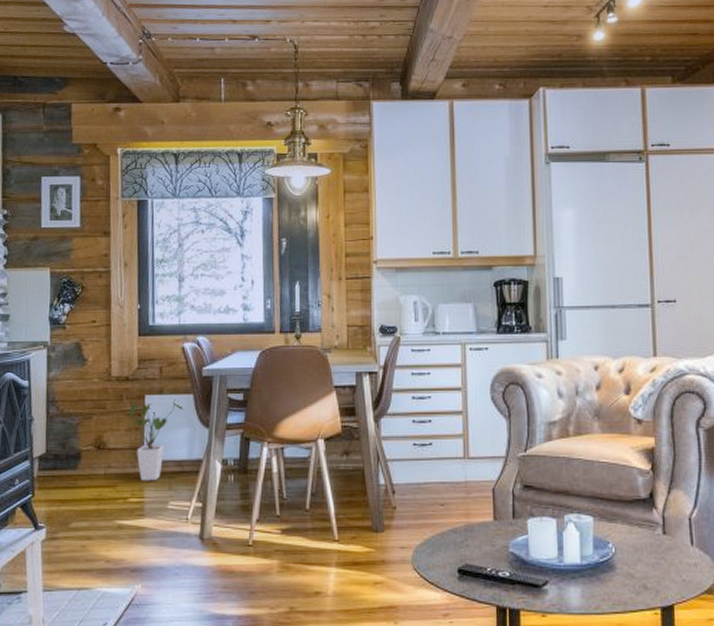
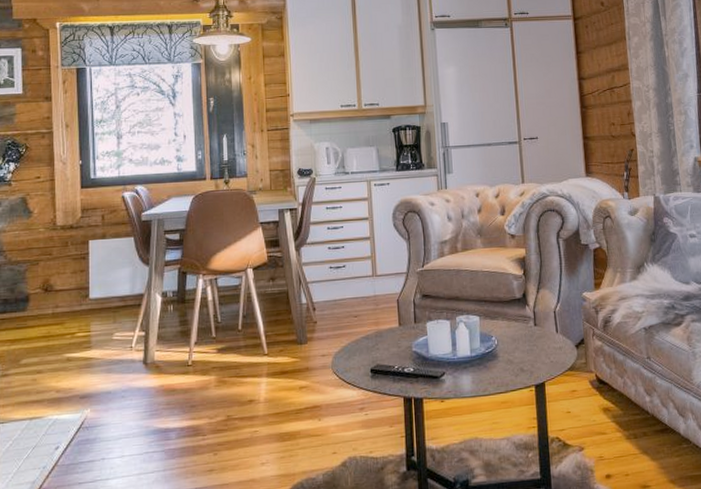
house plant: present [129,399,183,481] -> none [74,242,124,317]

